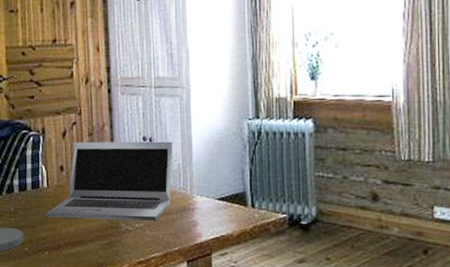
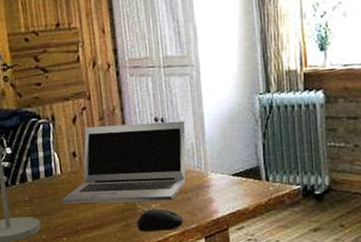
computer mouse: none [119,228,167,252] -> present [137,208,184,232]

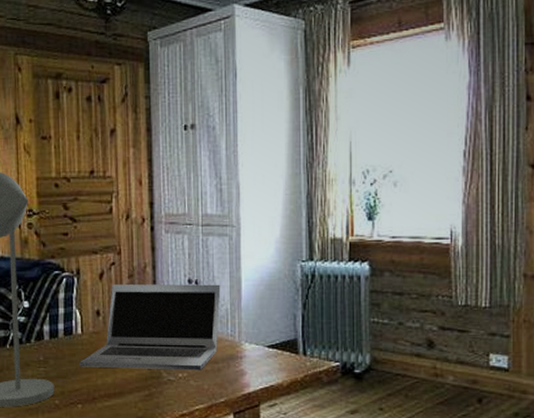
computer mouse: present [137,208,184,232] -> none [161,378,212,403]

